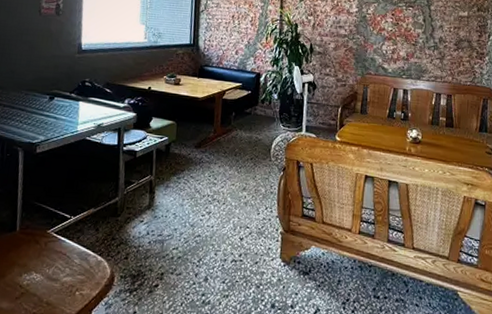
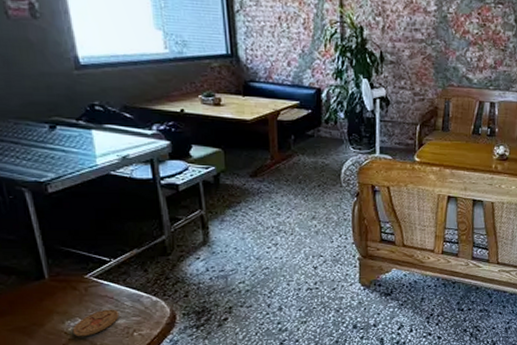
coaster: none [26,265,68,292] -> present [72,309,120,337]

